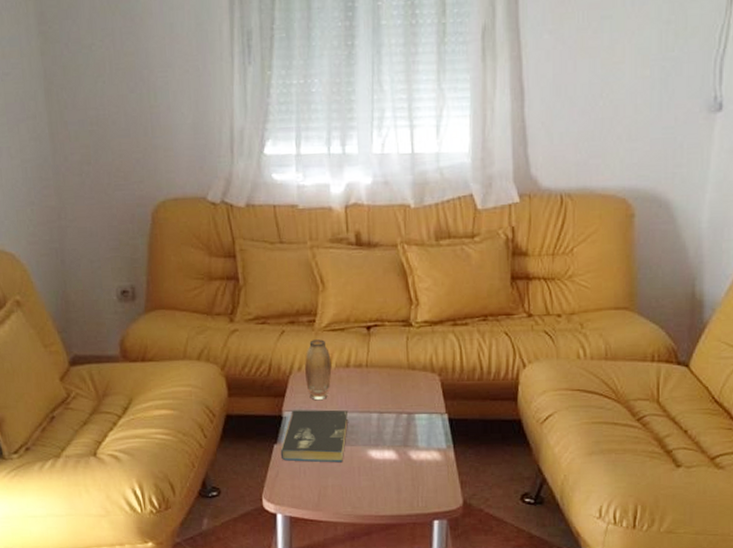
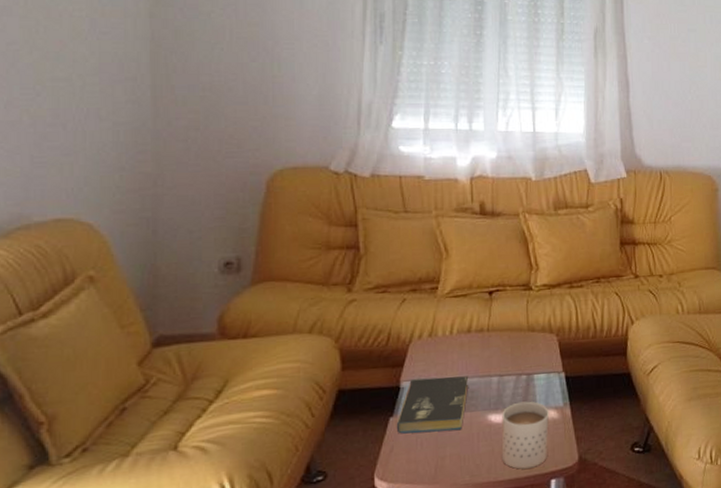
vase: present [305,339,332,400] -> none [426,306,453,367]
mug: none [382,440,432,507] -> present [501,401,550,469]

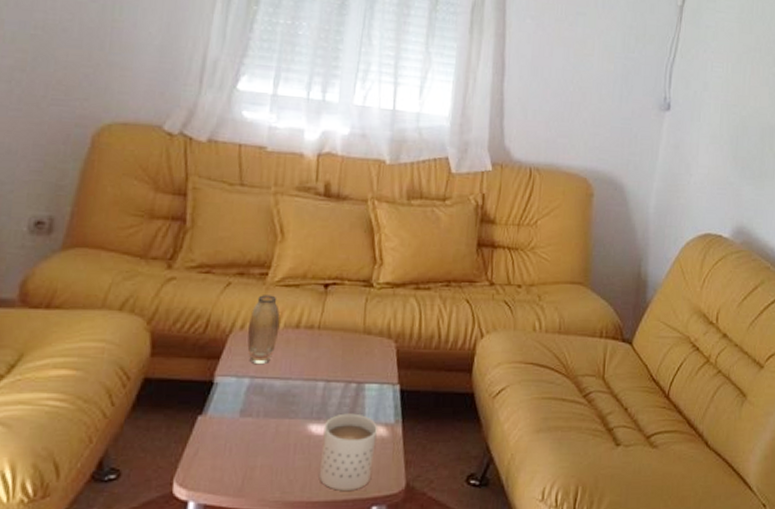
book: present [396,376,469,434] -> none [204,375,292,439]
vase: none [426,306,453,367] -> present [247,295,280,364]

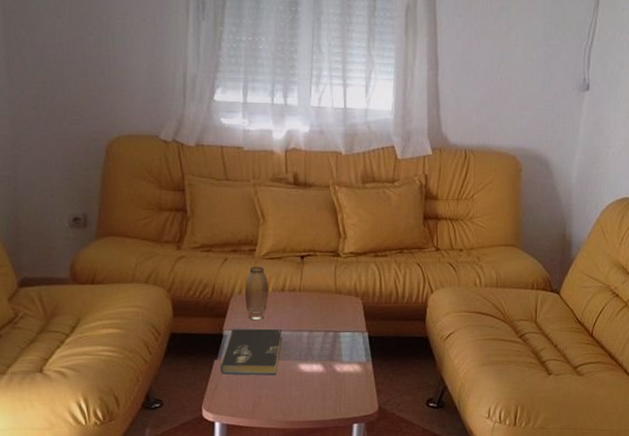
book: none [204,375,292,439] -> present [220,329,283,376]
mug: present [318,413,379,491] -> none [310,355,354,413]

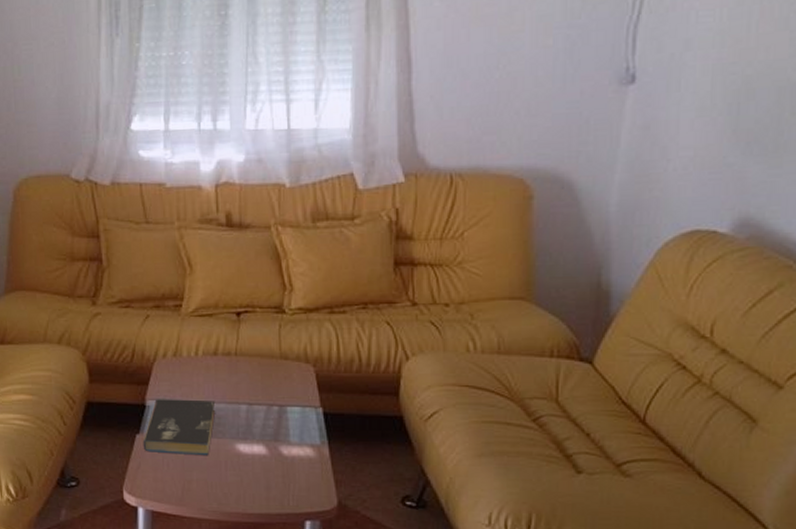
vase: present [245,266,269,320] -> none [170,325,199,388]

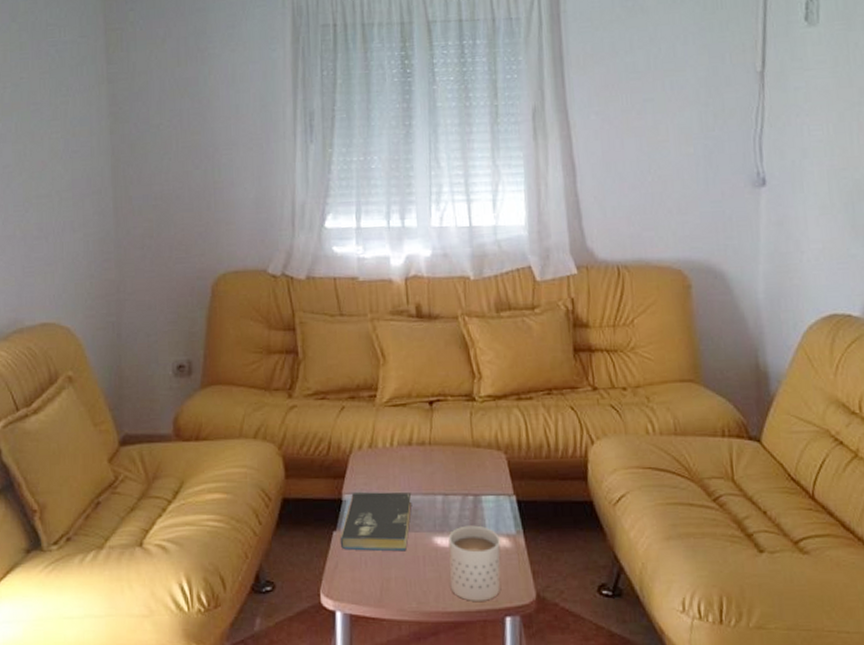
mug: none [250,434,305,505] -> present [448,525,501,601]

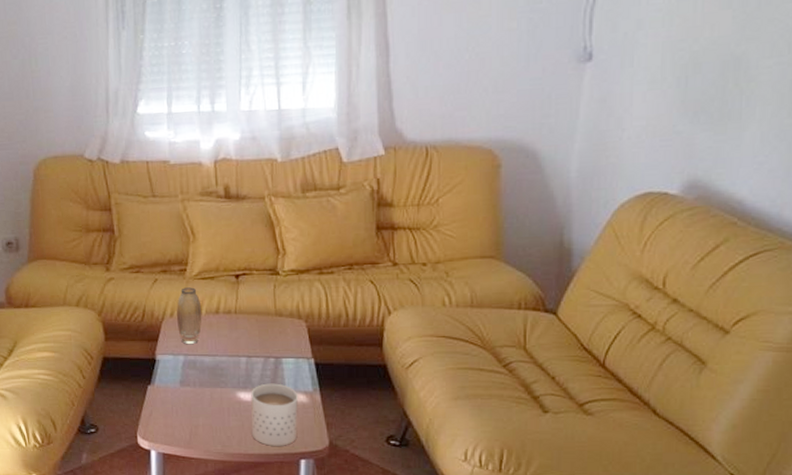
book: present [340,492,412,552] -> none [154,353,219,404]
vase: none [365,415,394,481] -> present [176,287,202,344]

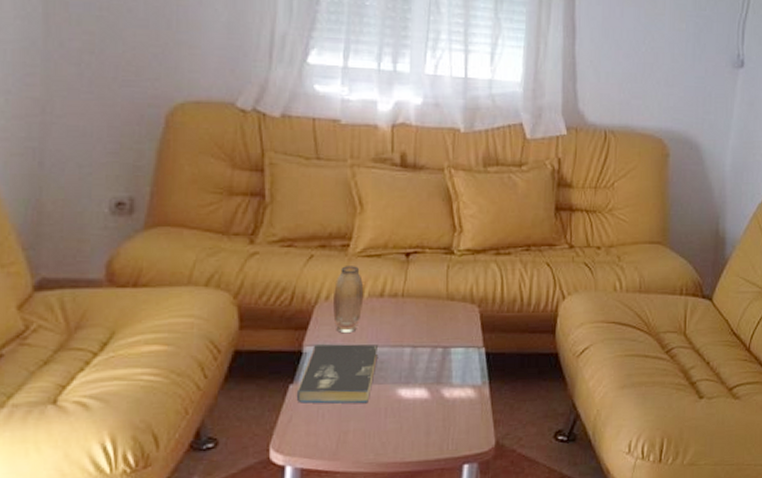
book: none [154,353,219,404] -> present [296,344,379,404]
mug: present [250,383,299,446] -> none [410,377,466,451]

